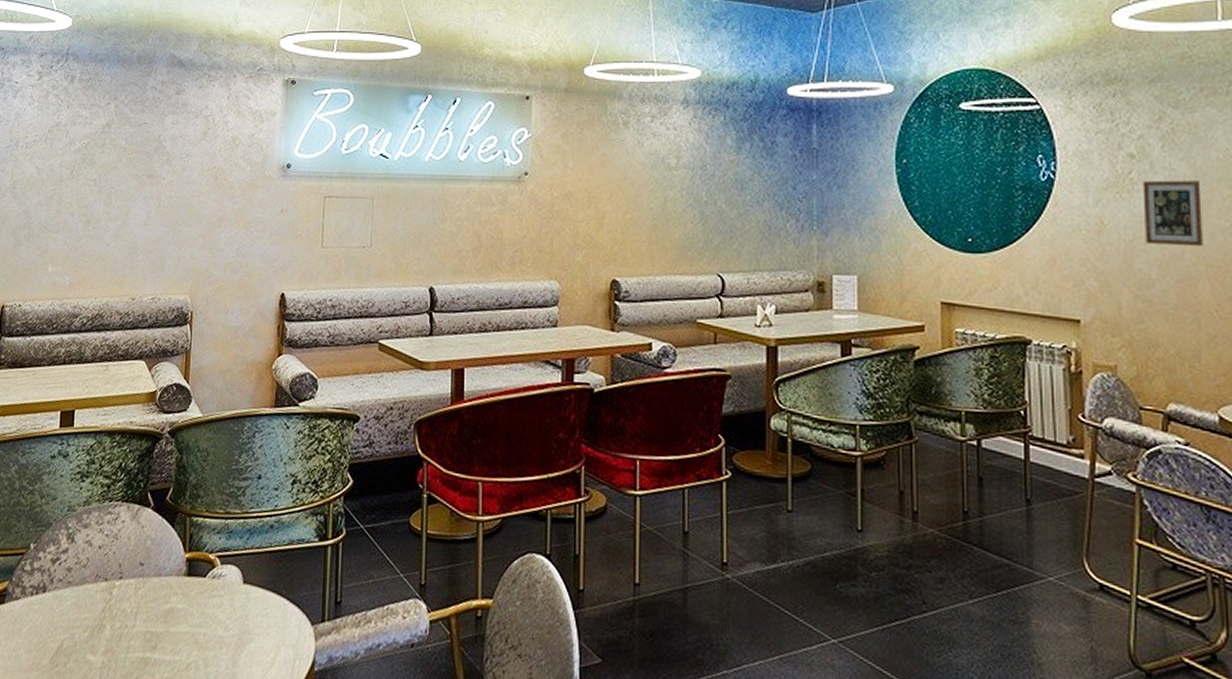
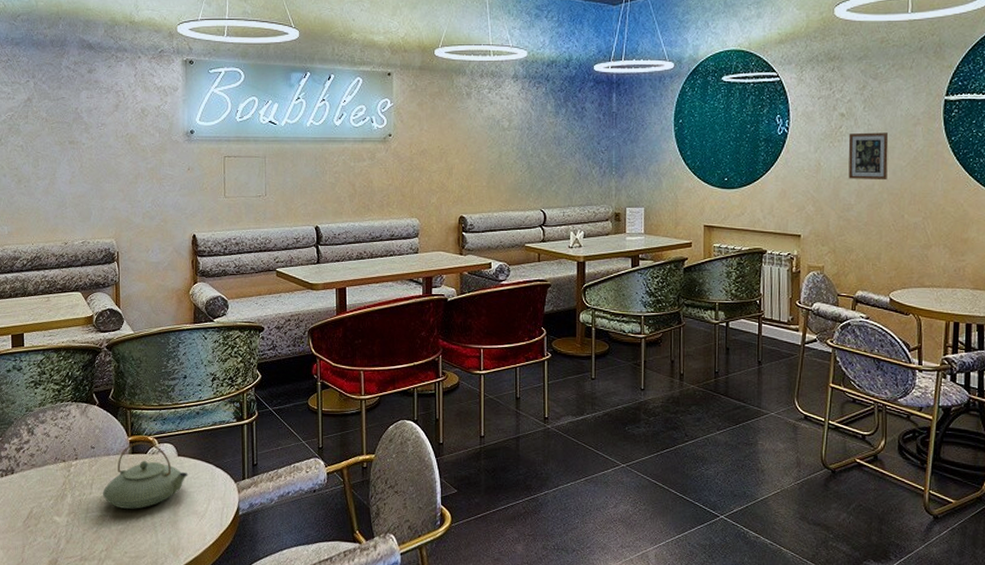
teapot: none [148,560,255,653] -> present [103,441,189,509]

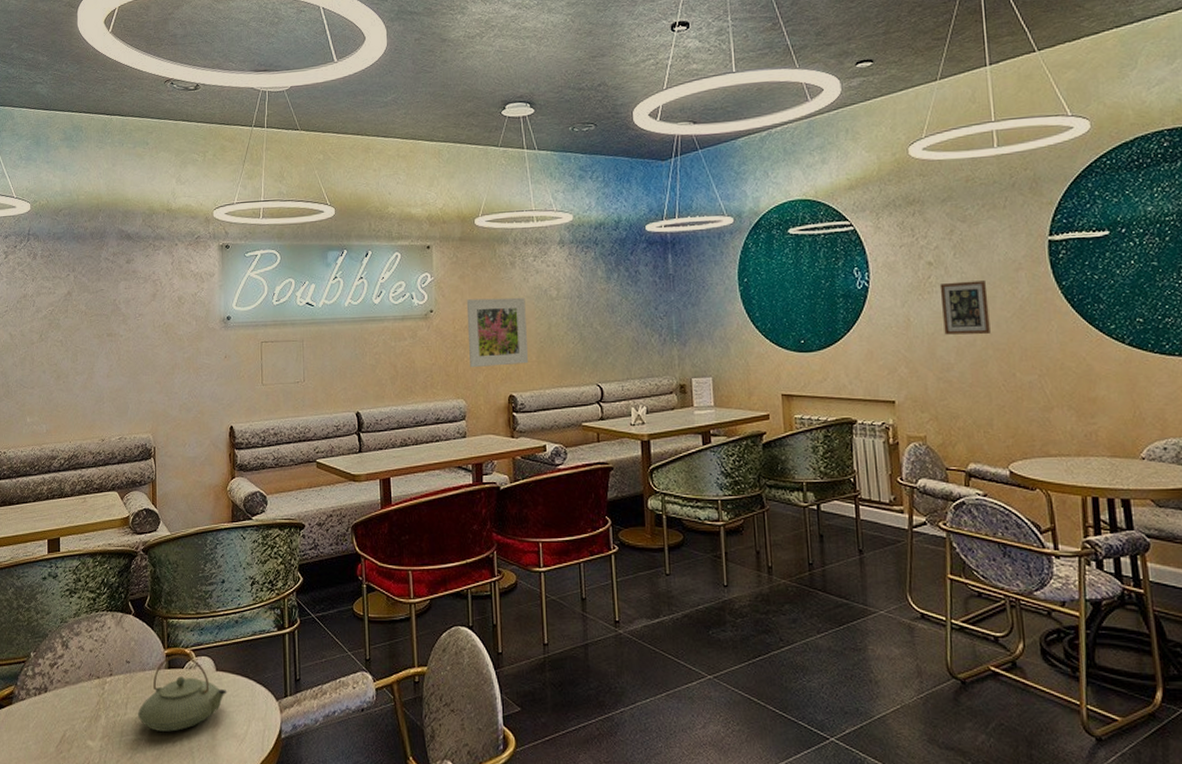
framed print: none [423,126,480,190] -> present [466,297,529,368]

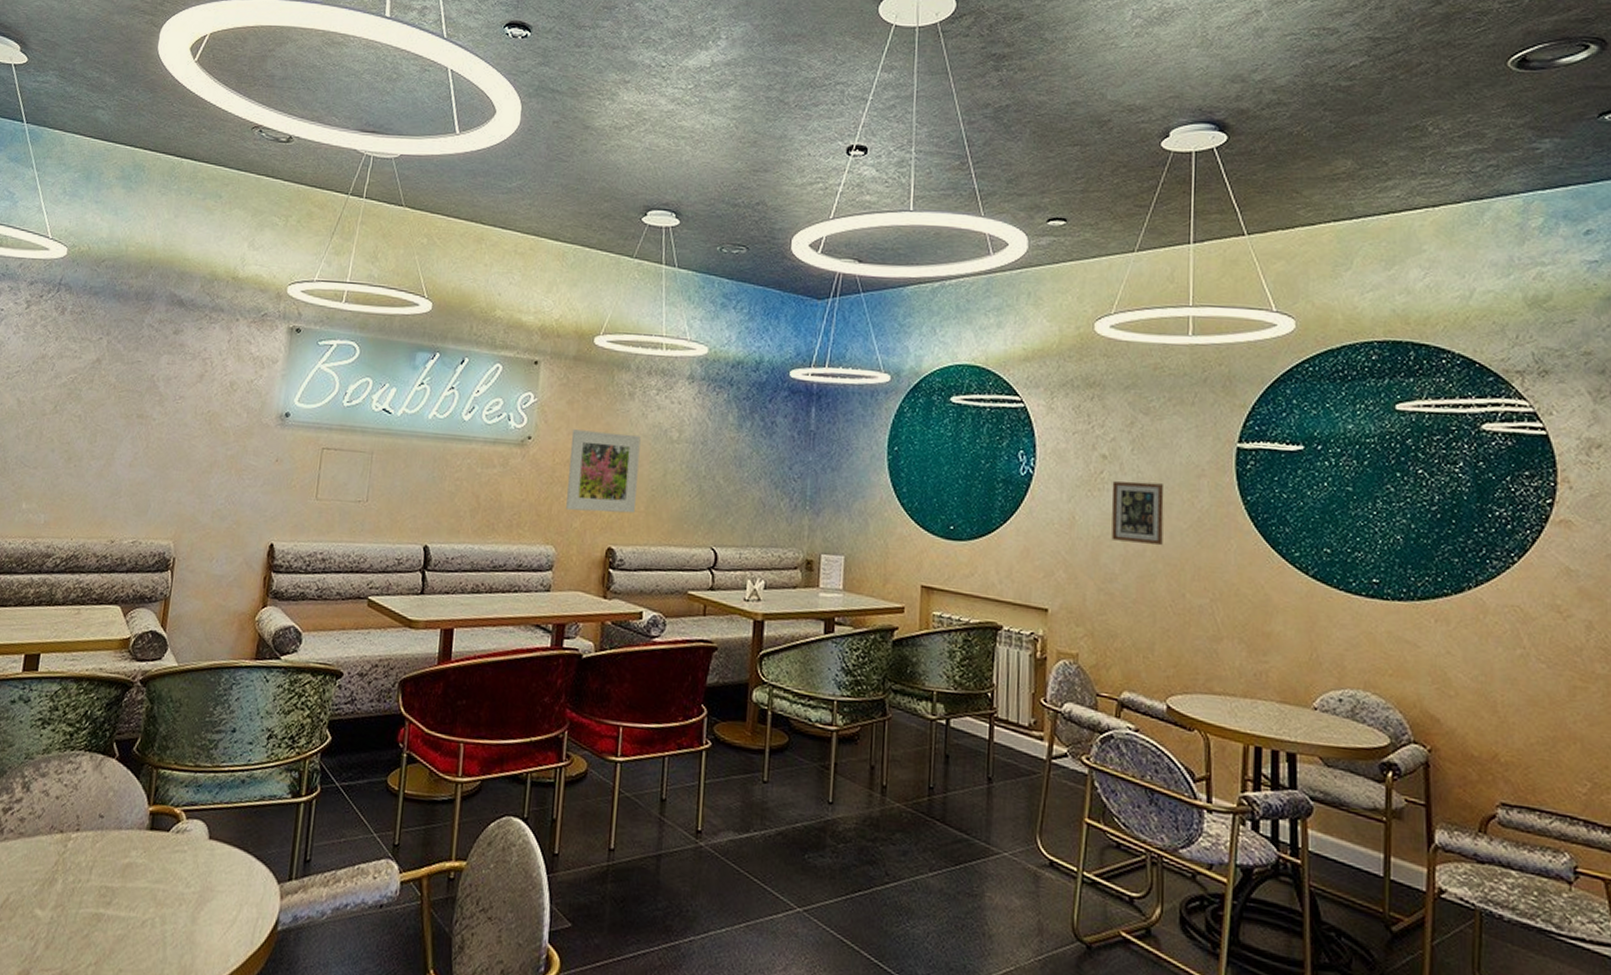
teapot: present [138,654,227,732] -> none [103,813,219,909]

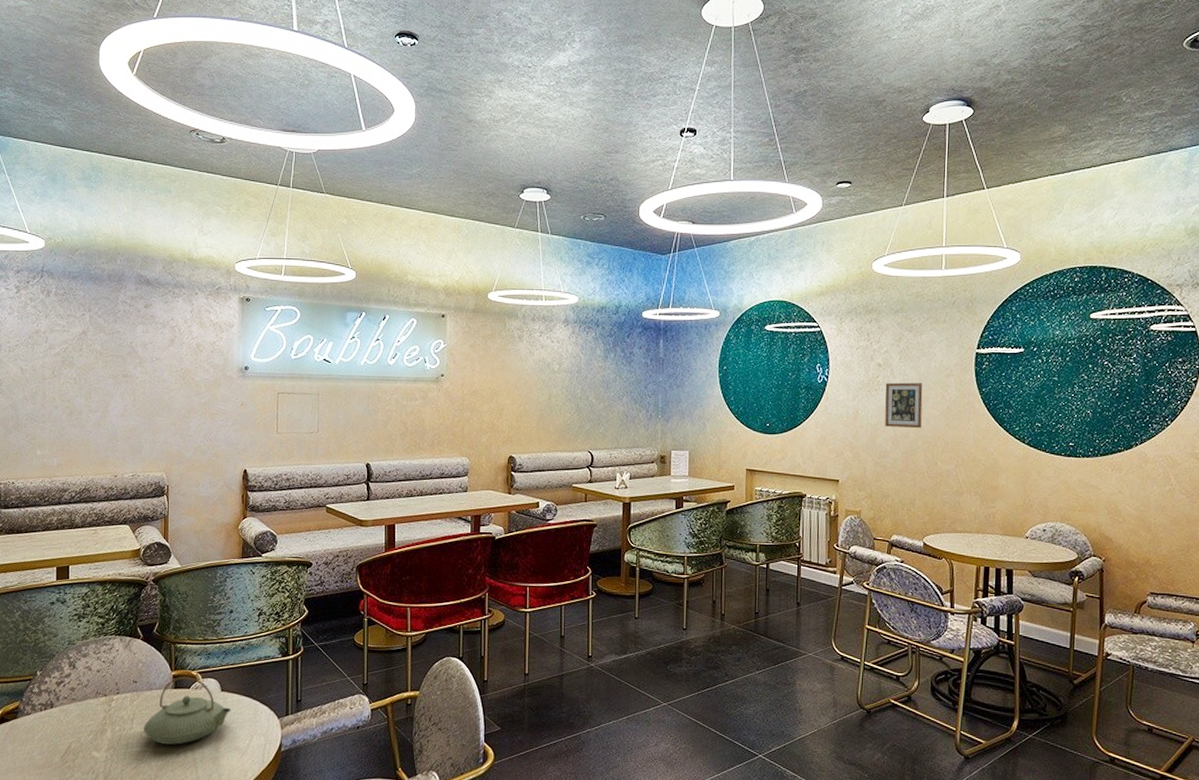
teapot: none [103,813,219,909] -> present [144,676,232,745]
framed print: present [566,429,641,514] -> none [474,367,530,430]

